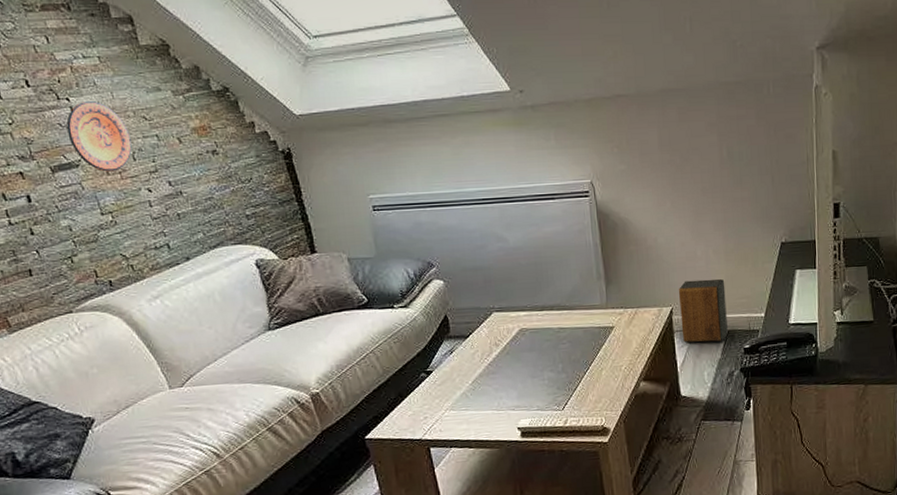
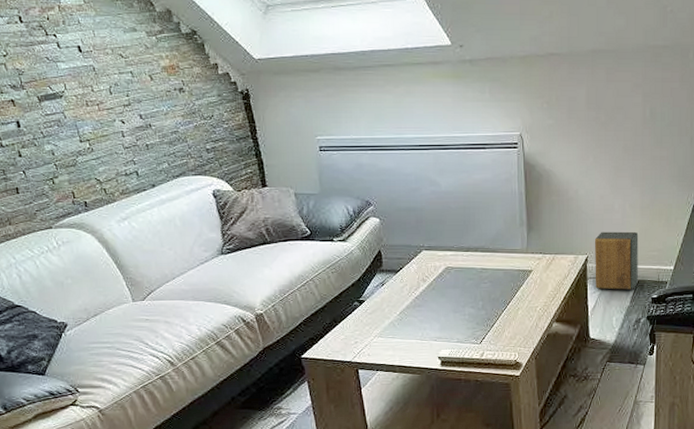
decorative plate: present [66,101,132,172] -> none [53,38,109,103]

